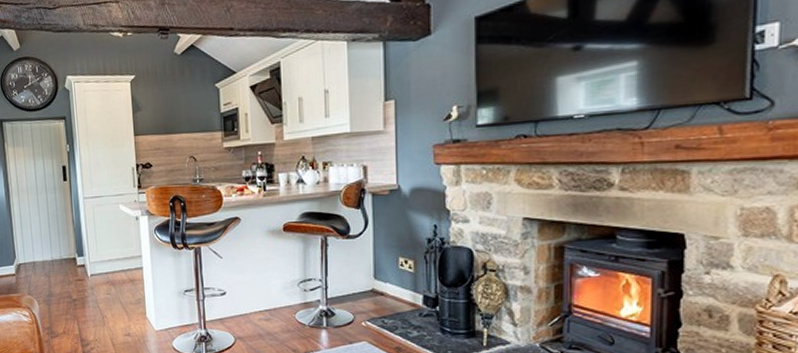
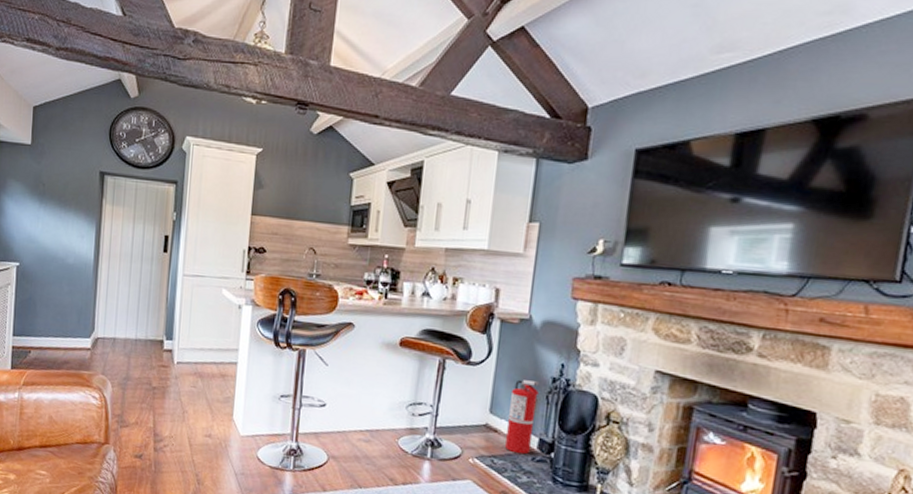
fire extinguisher: none [392,244,417,312] -> present [505,379,540,455]

